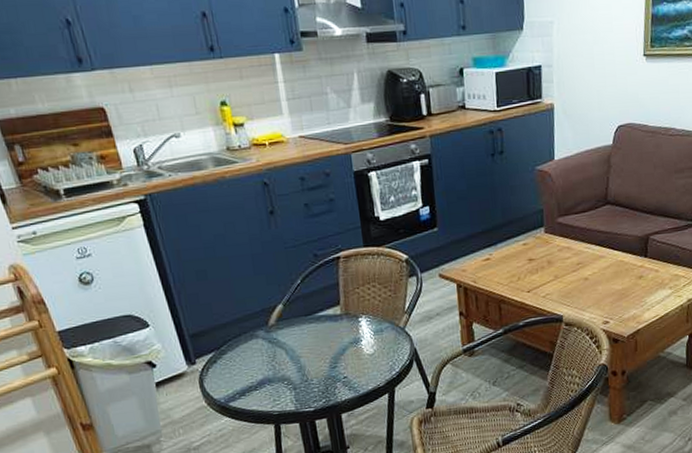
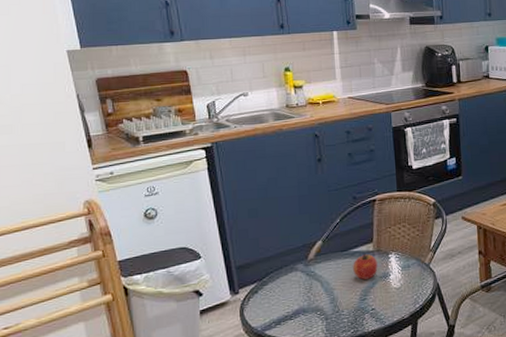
fruit: none [319,317,348,346] -> present [353,253,378,280]

